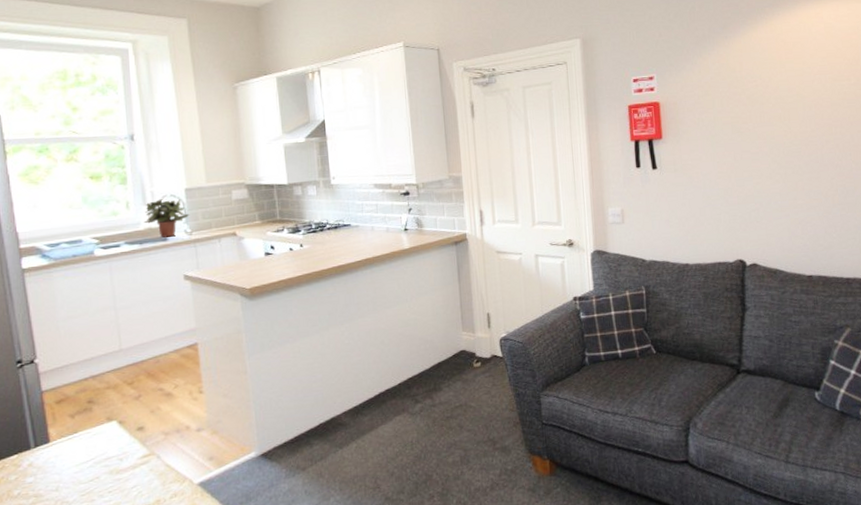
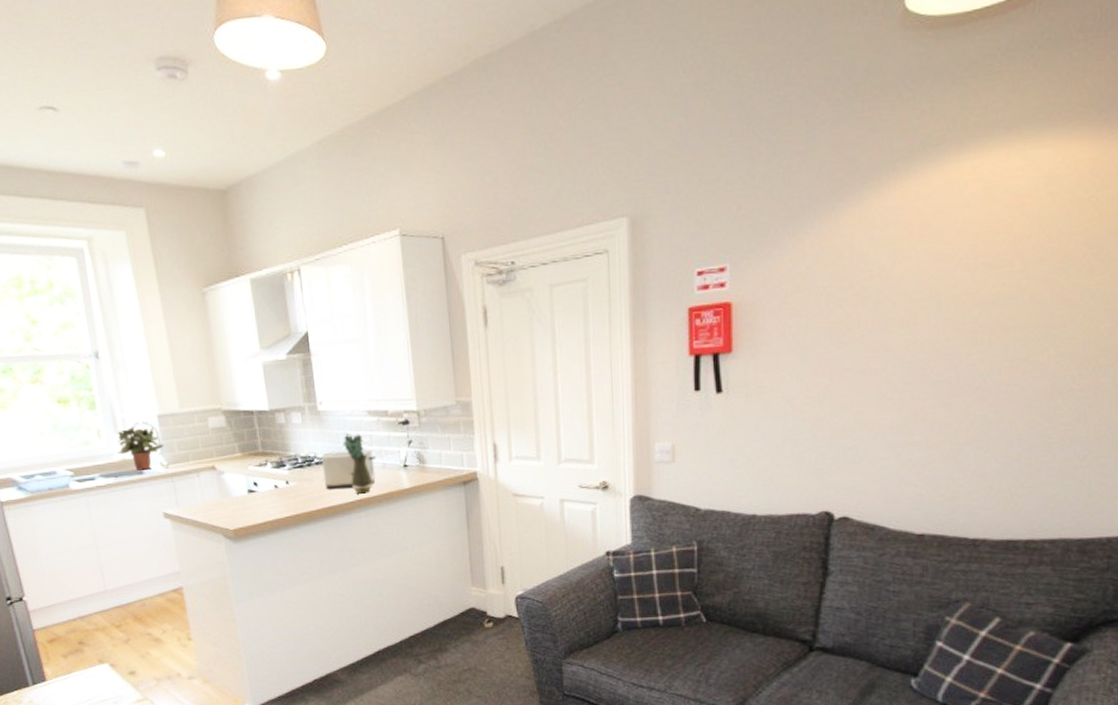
toaster: none [333,216,381,251] -> present [322,449,377,490]
vase: none [352,202,378,254] -> present [342,433,373,494]

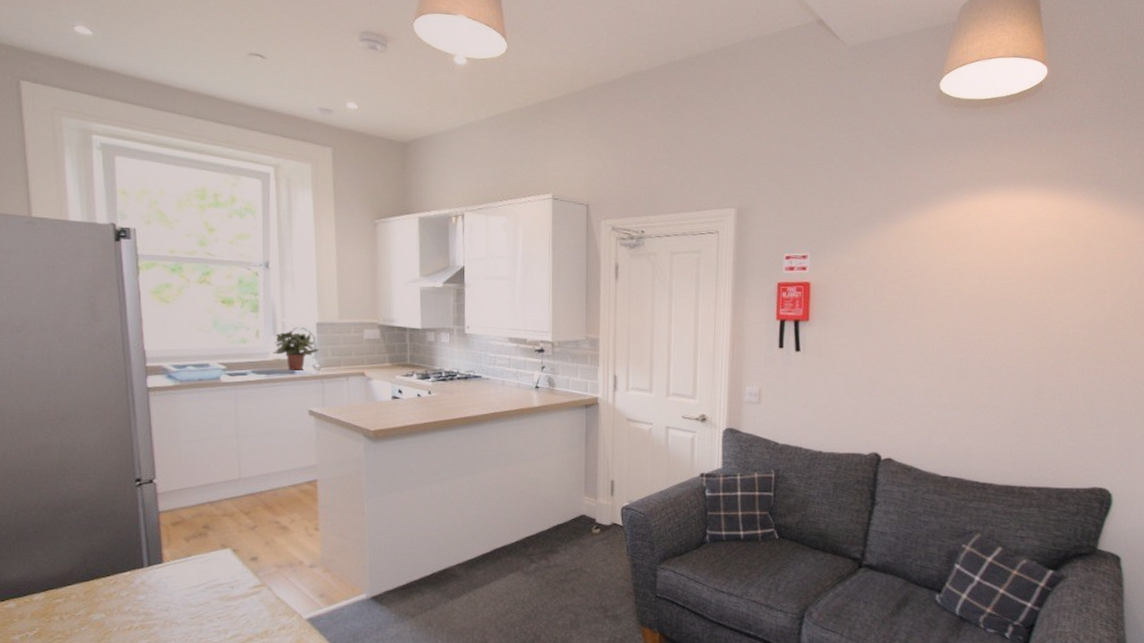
toaster: present [322,449,377,490] -> none [463,369,512,403]
vase: present [342,433,373,494] -> none [484,355,507,408]

